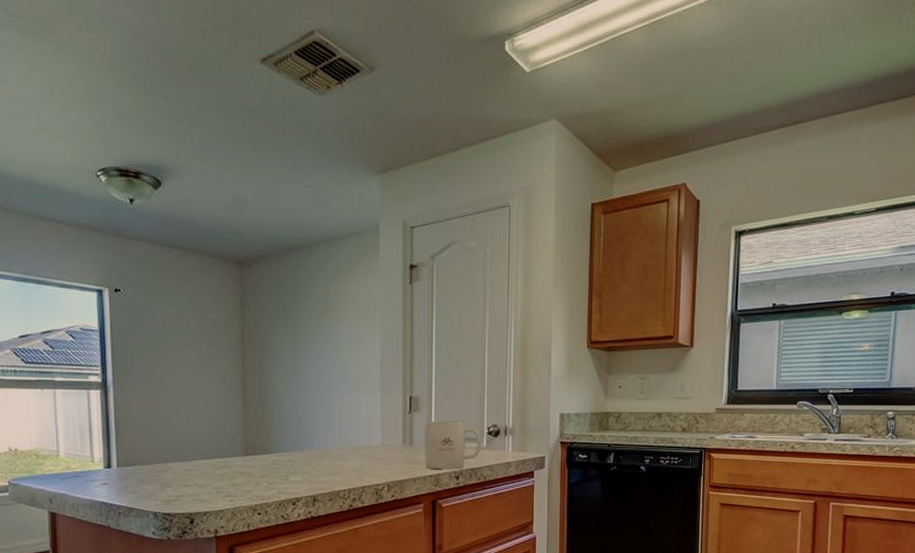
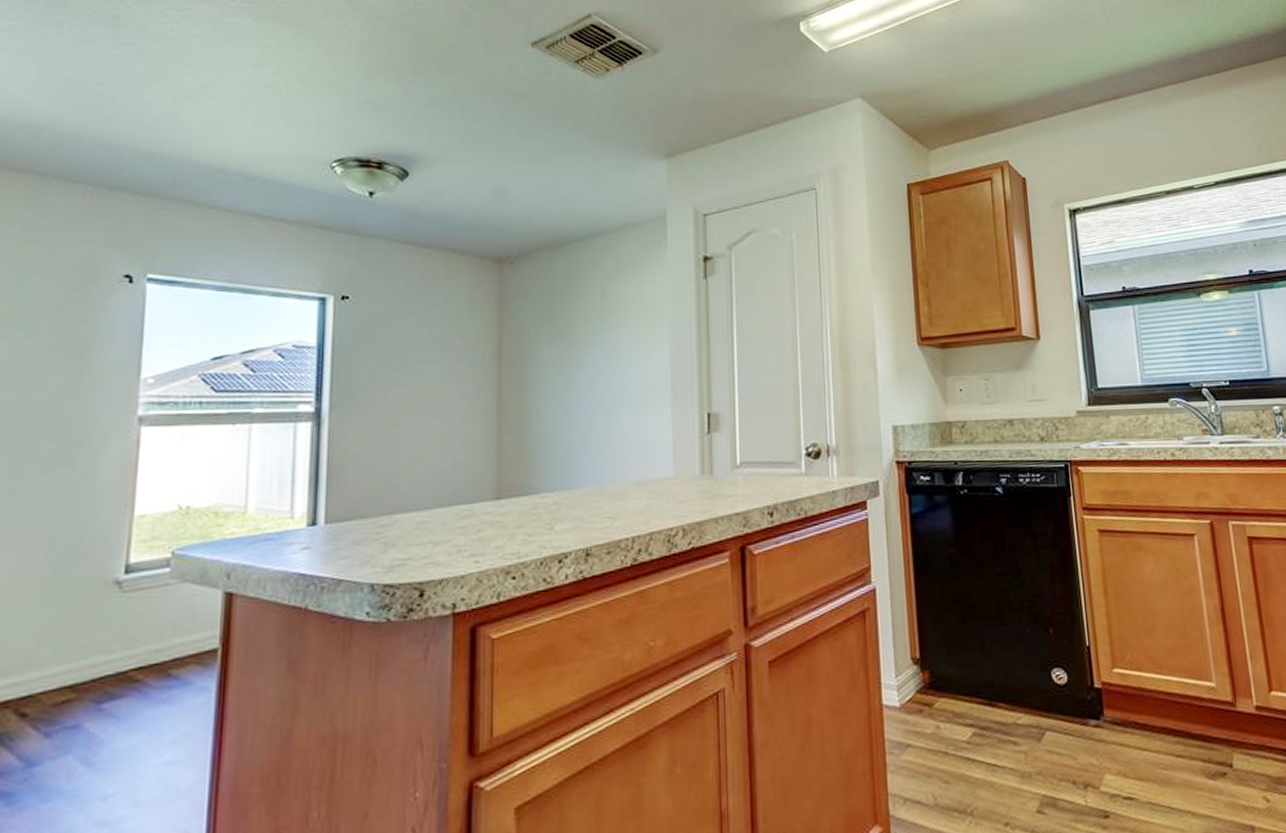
mug: present [424,421,481,470] -> none [727,441,799,506]

